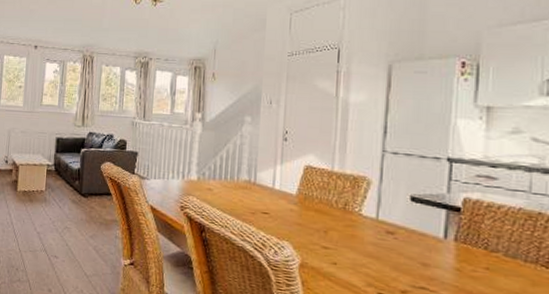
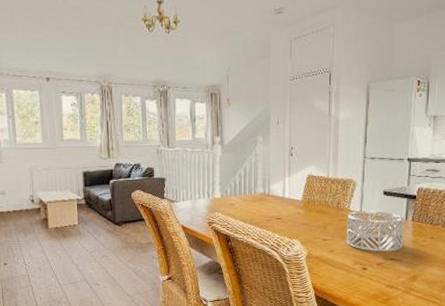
decorative bowl: none [355,217,442,278] -> present [346,211,404,252]

